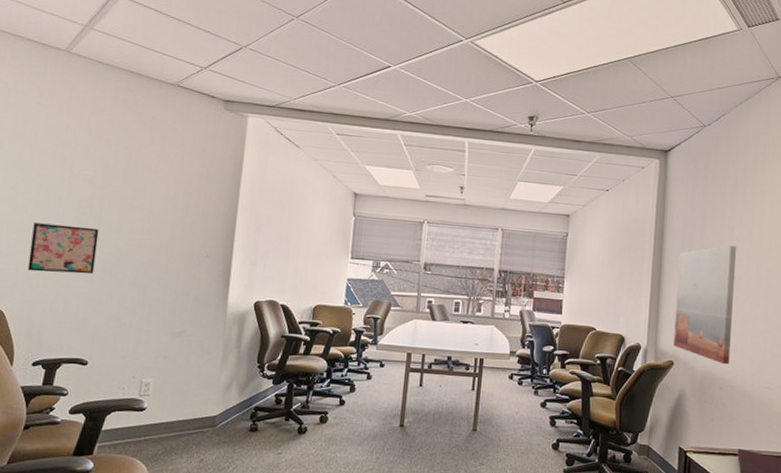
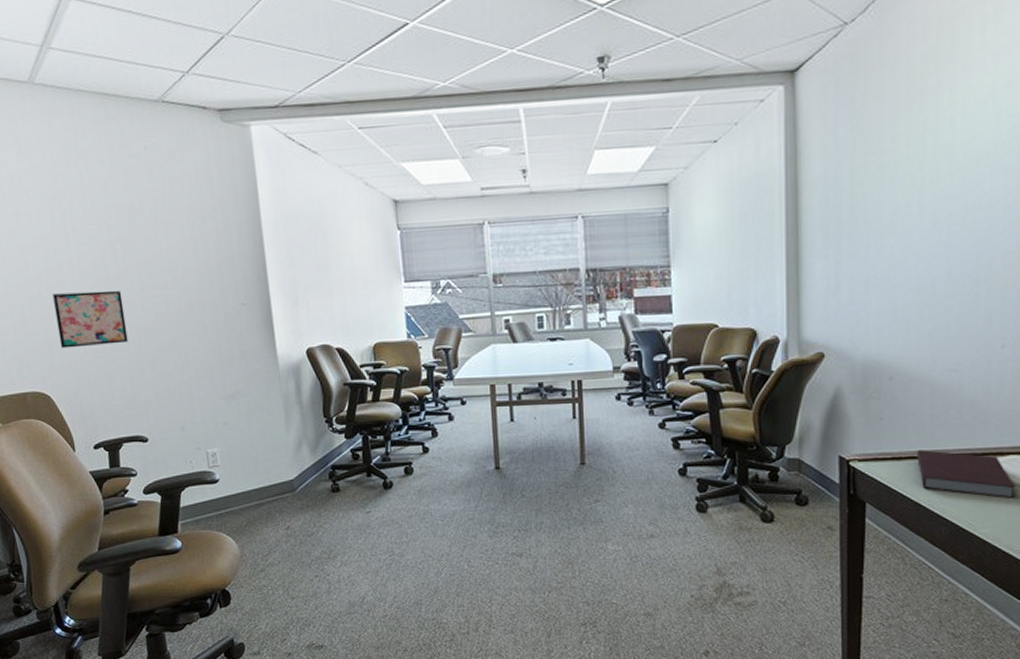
wall art: present [673,245,737,365] -> none [822,189,903,349]

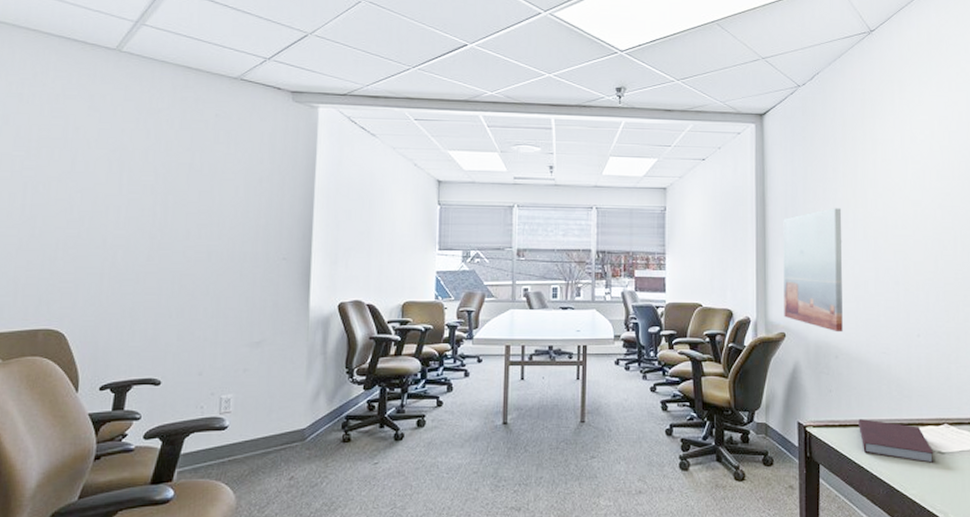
wall art: present [53,290,128,348] -> none [88,236,165,288]
wall art: none [822,189,903,349] -> present [783,208,843,333]

